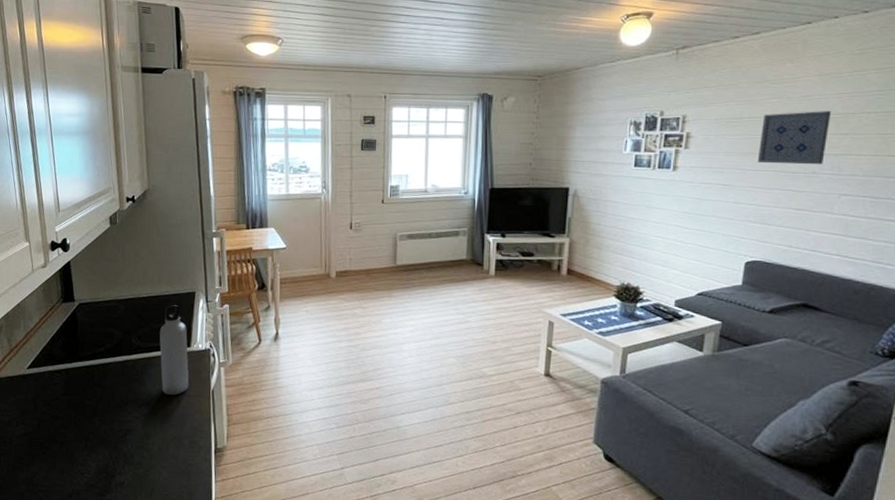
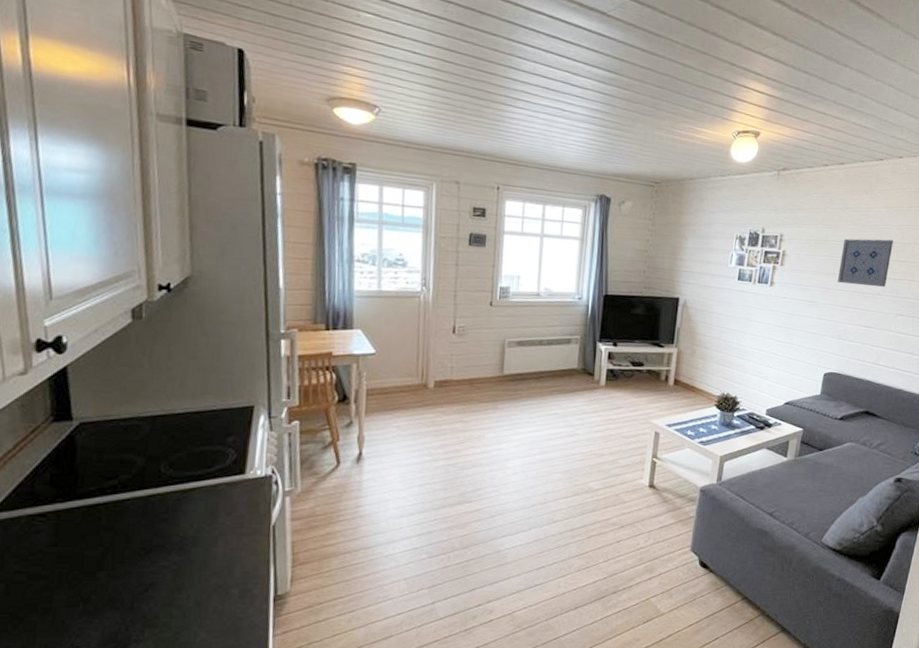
water bottle: present [159,305,189,395] -> none [201,422,242,535]

